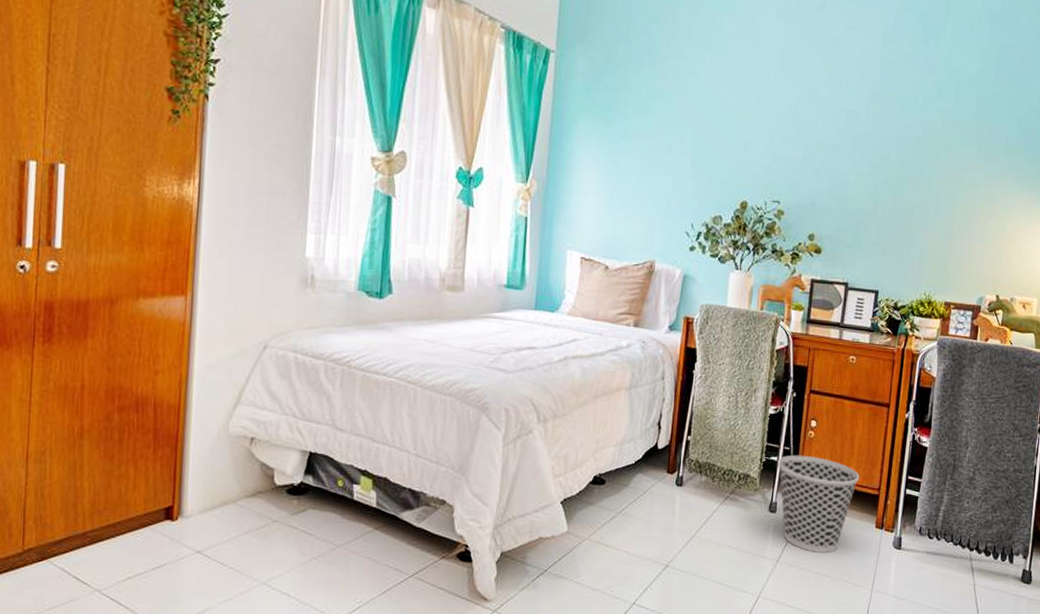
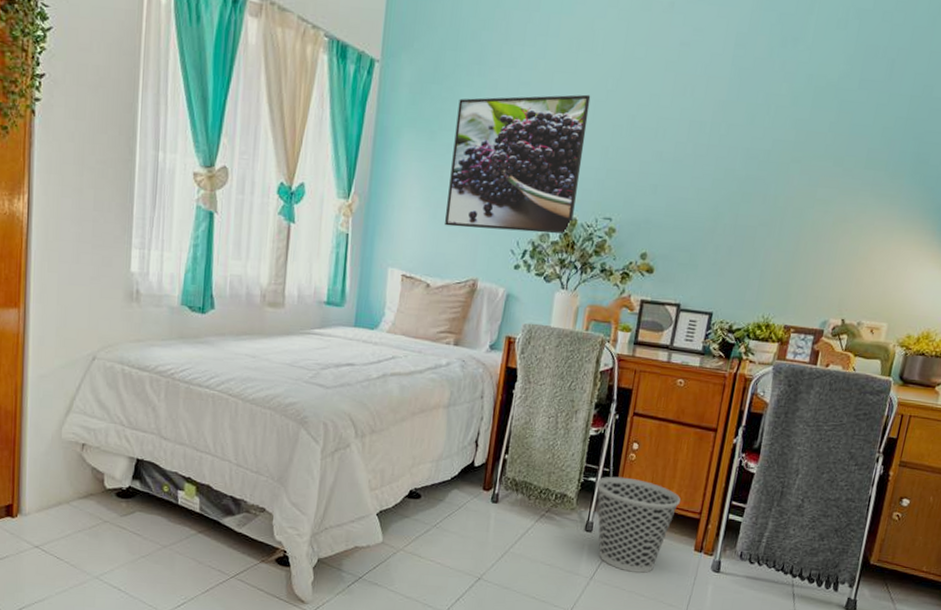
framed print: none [621,85,755,216] -> present [445,94,591,234]

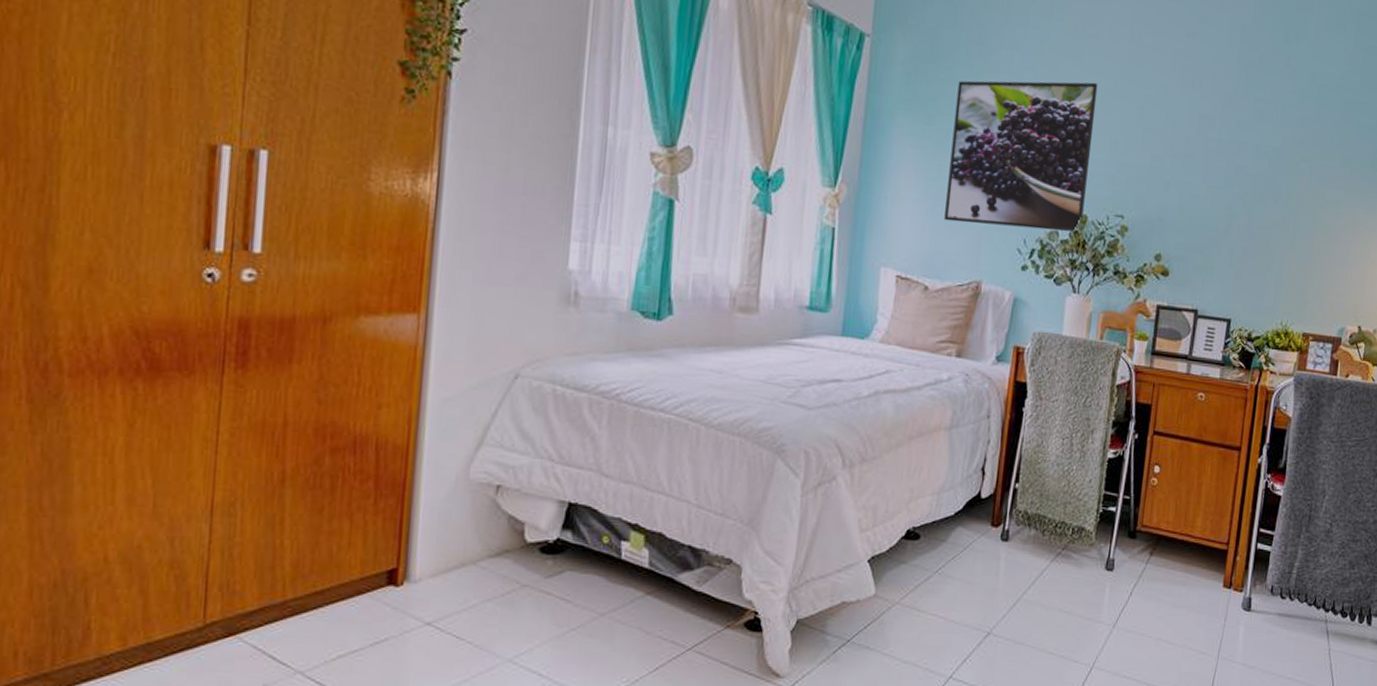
wastebasket: present [595,476,681,573] -> none [1116,504,1206,616]

